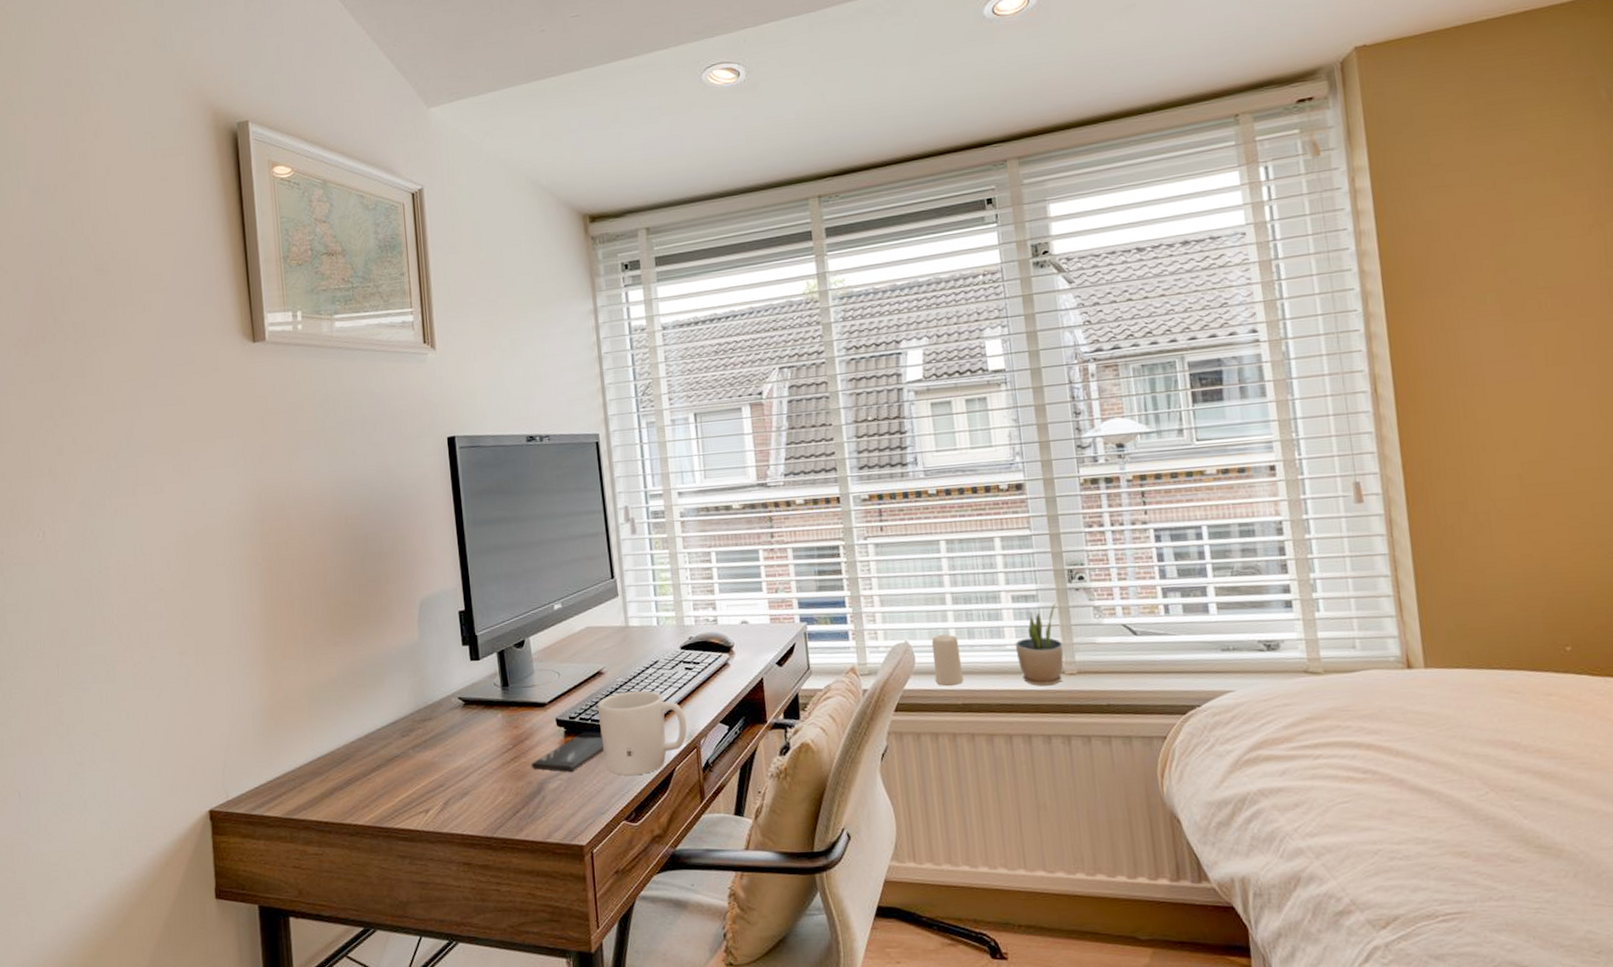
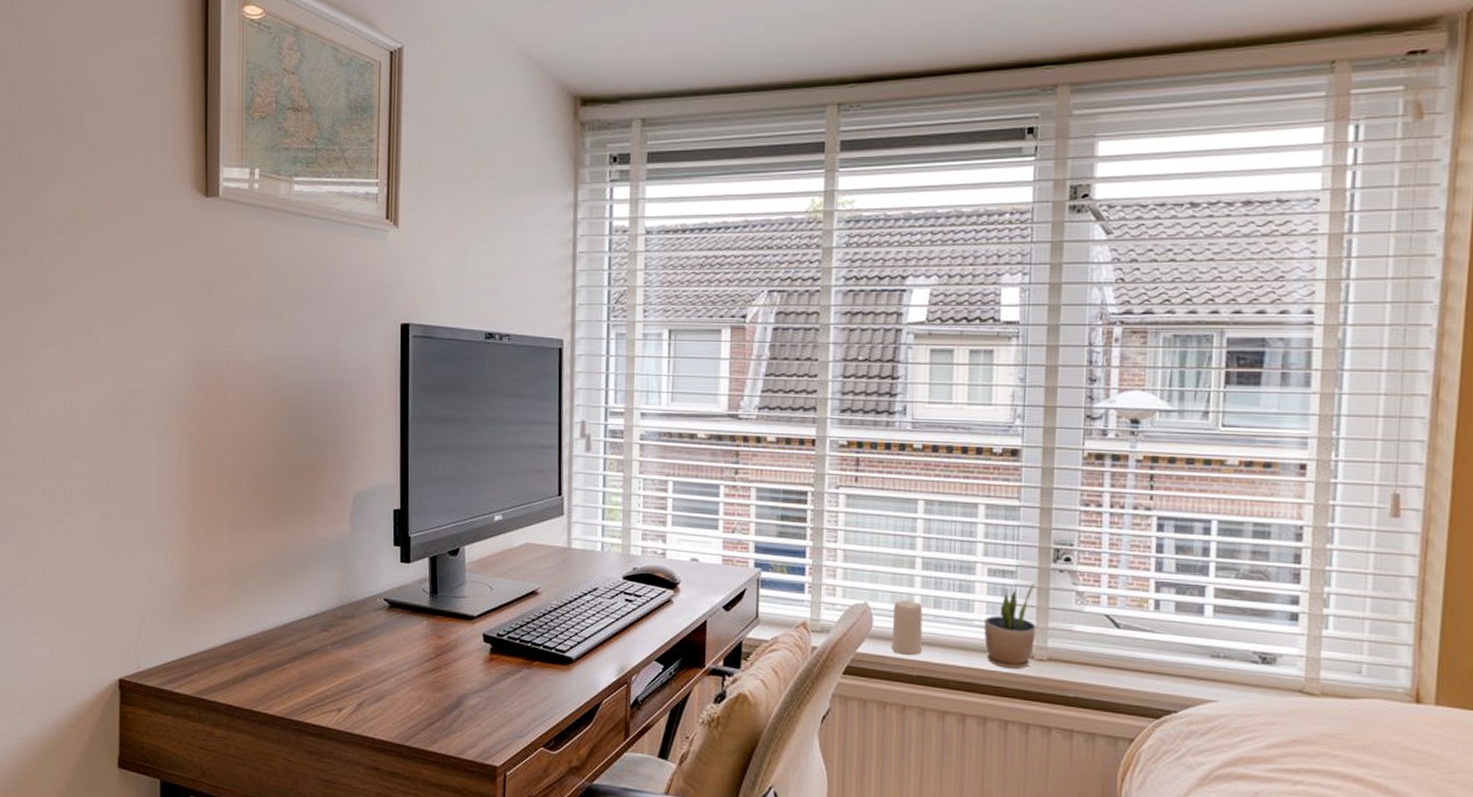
smartphone: present [530,730,604,772] -> none [451,650,530,690]
mug: present [597,690,687,775] -> none [527,615,620,703]

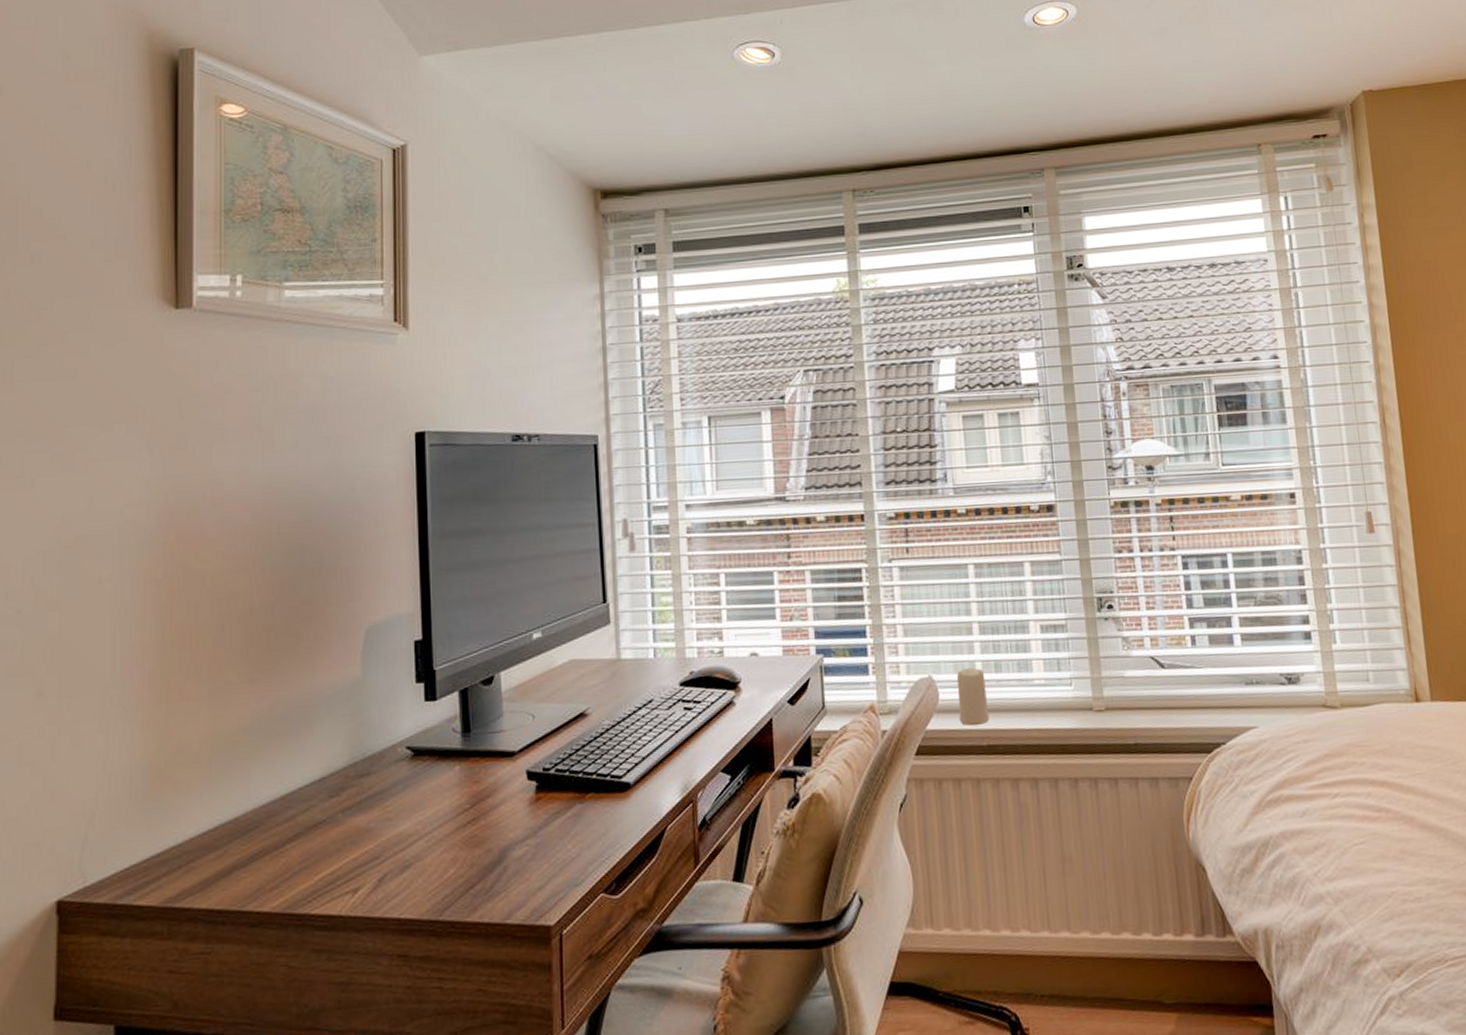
potted plant: present [983,582,1037,670] -> none [1043,633,1093,726]

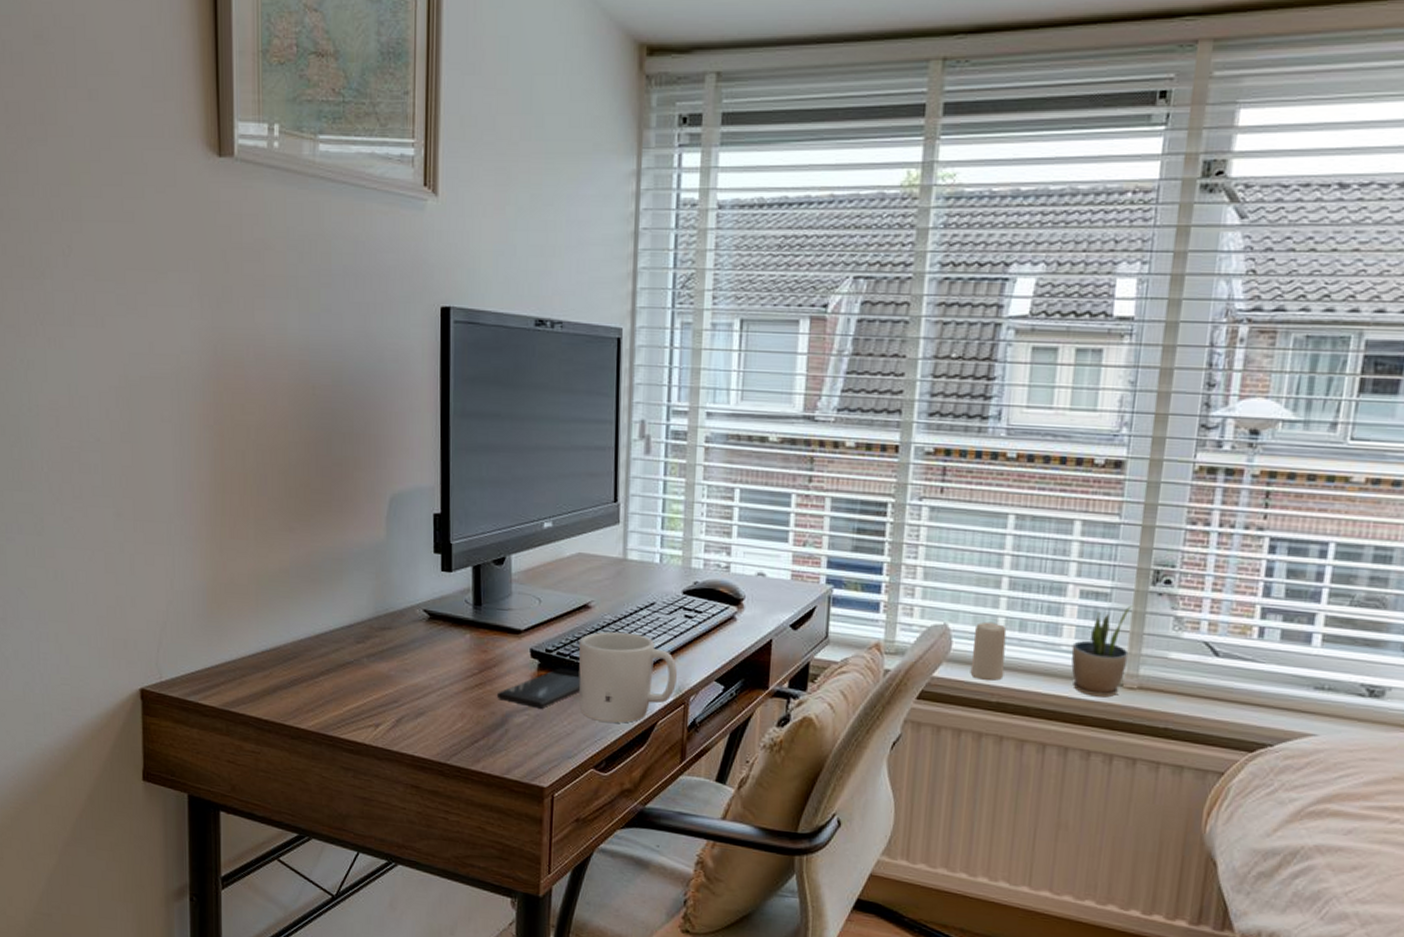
smartphone: none [492,784,582,836] -> present [496,667,580,709]
mug: none [577,735,683,838] -> present [578,631,678,723]
potted plant: none [1043,633,1093,726] -> present [1071,605,1133,699]

